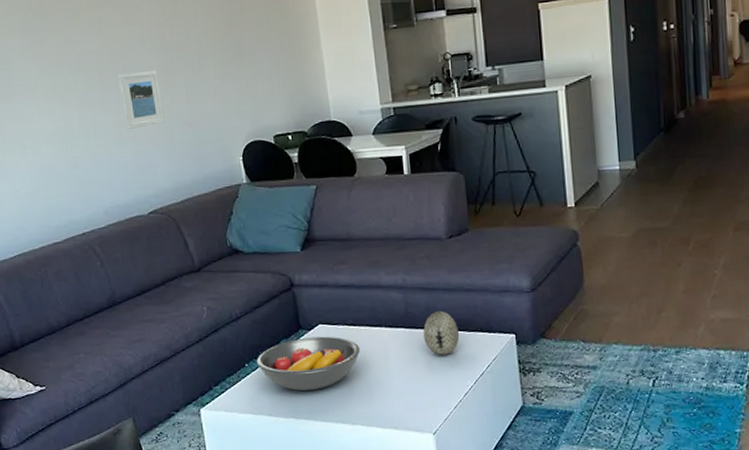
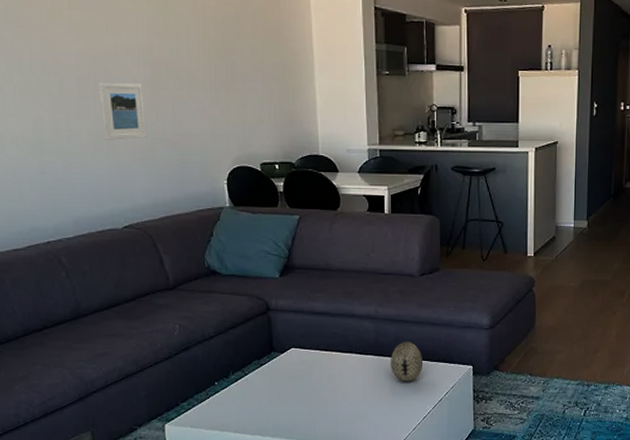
fruit bowl: present [257,336,361,391] -> none [227,359,330,410]

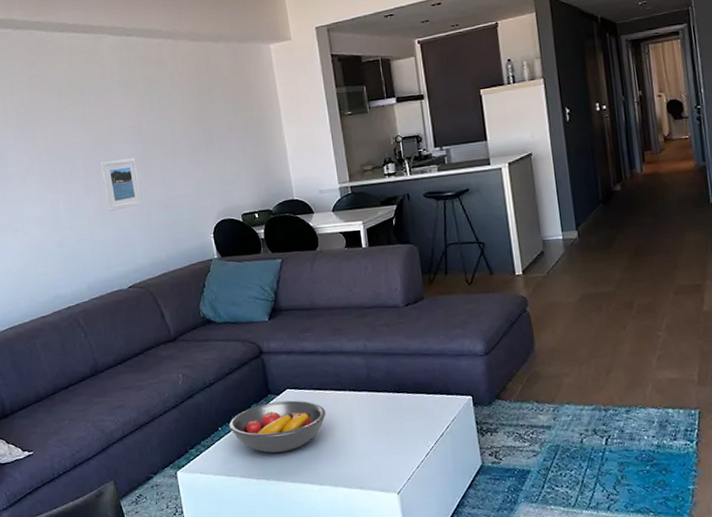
fruit bowl: none [227,359,330,410] -> present [229,400,326,453]
decorative egg: present [391,341,422,381] -> none [385,374,419,417]

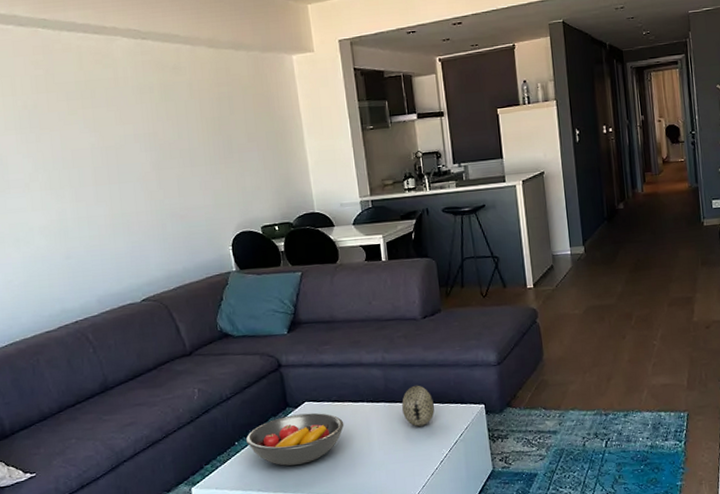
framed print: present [100,158,143,211] -> none [112,166,158,221]
decorative egg: none [385,374,419,417] -> present [402,385,435,427]

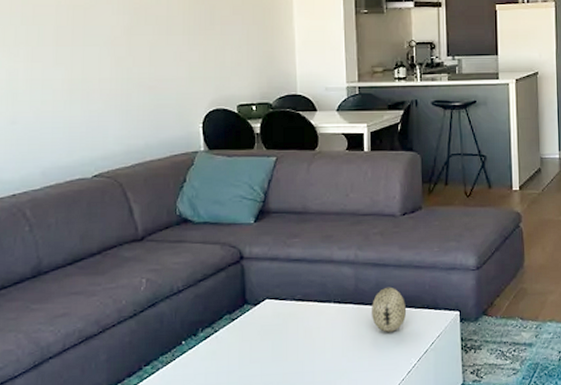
fruit bowl: present [246,413,344,466] -> none [195,312,307,370]

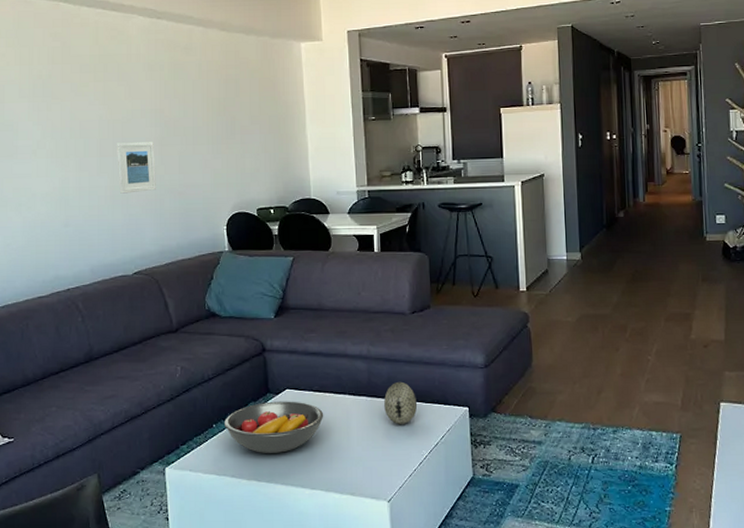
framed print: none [77,31,124,87] -> present [117,142,157,194]
fruit bowl: none [195,312,307,370] -> present [225,401,324,453]

